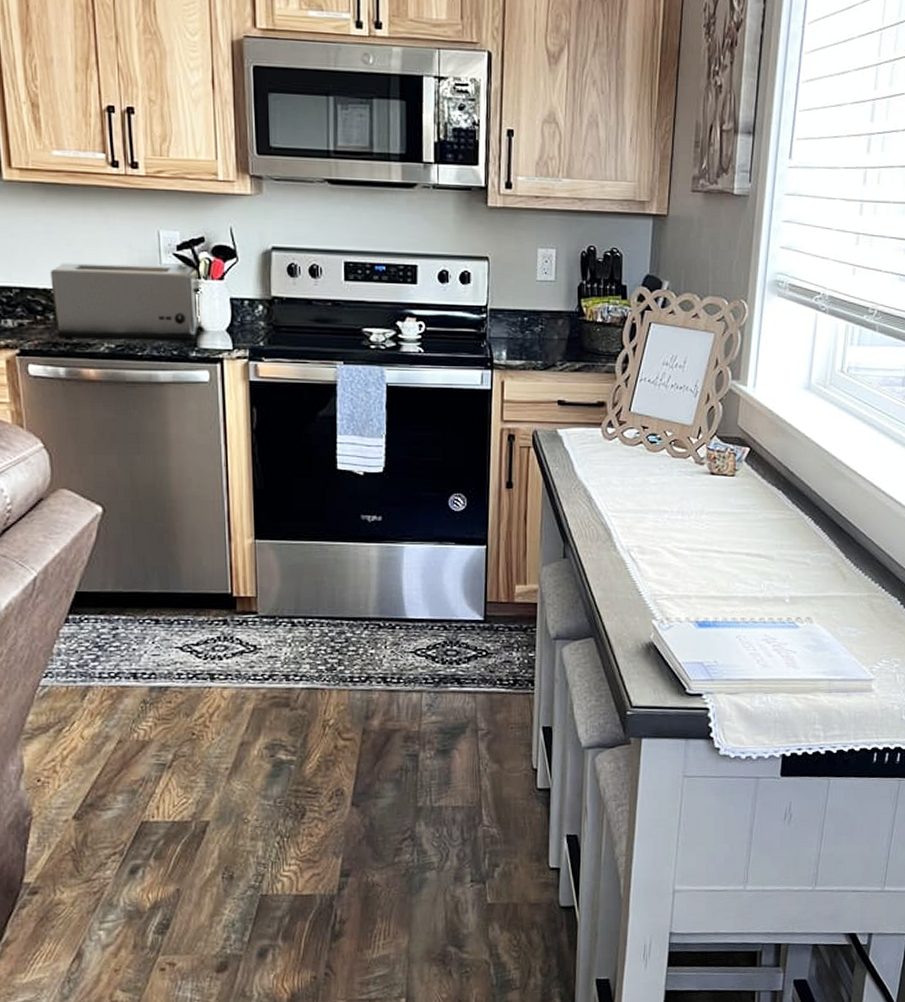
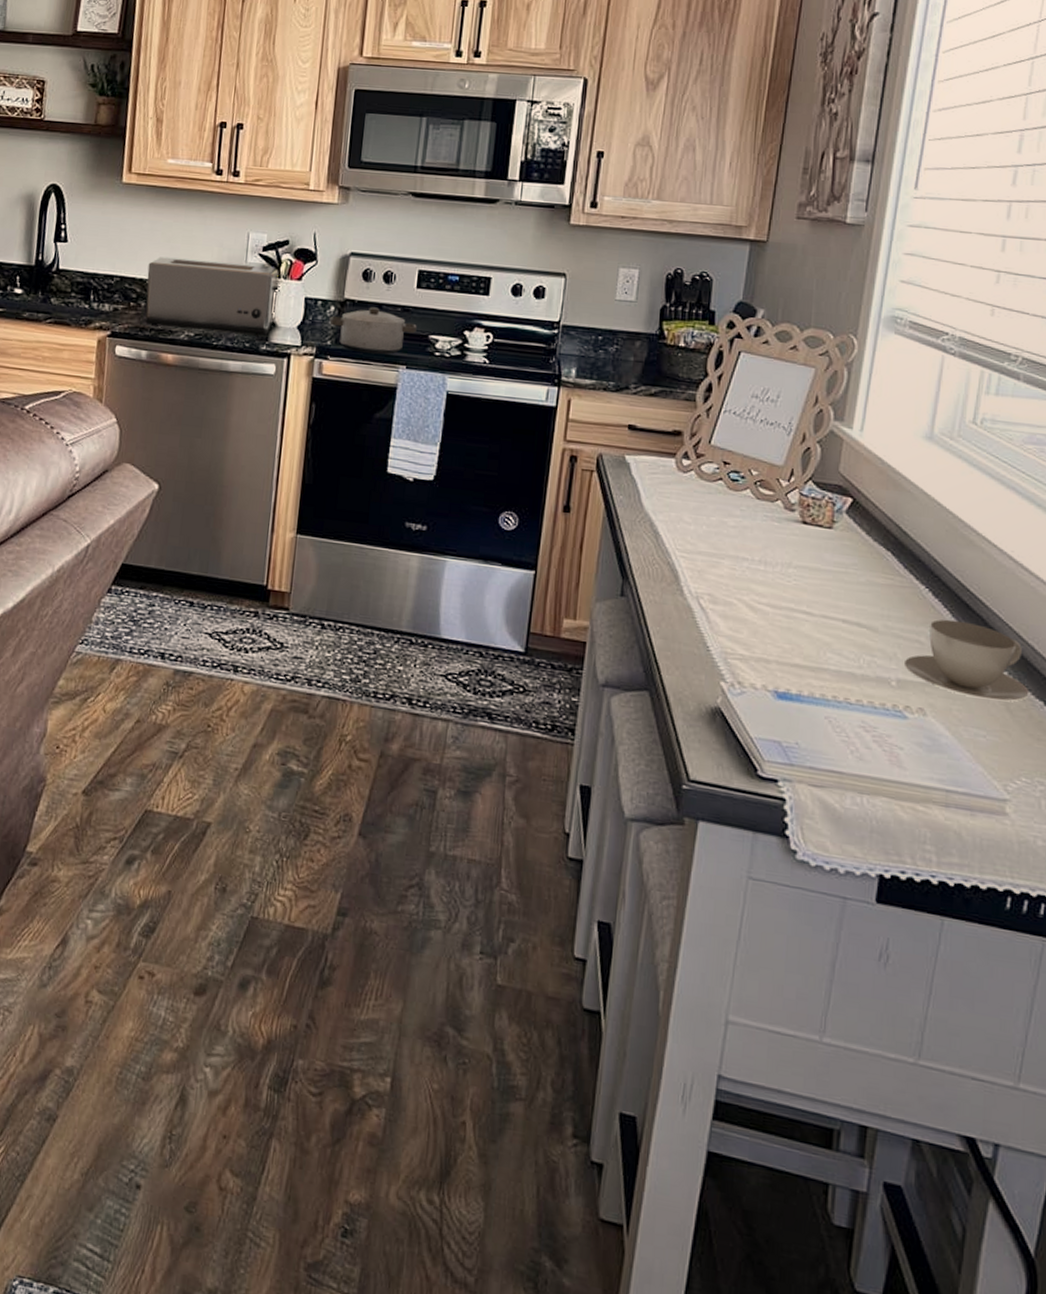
cooking pot: none [259,303,349,352] -> present [329,307,417,355]
teacup: none [795,541,887,603] -> present [905,619,1029,701]

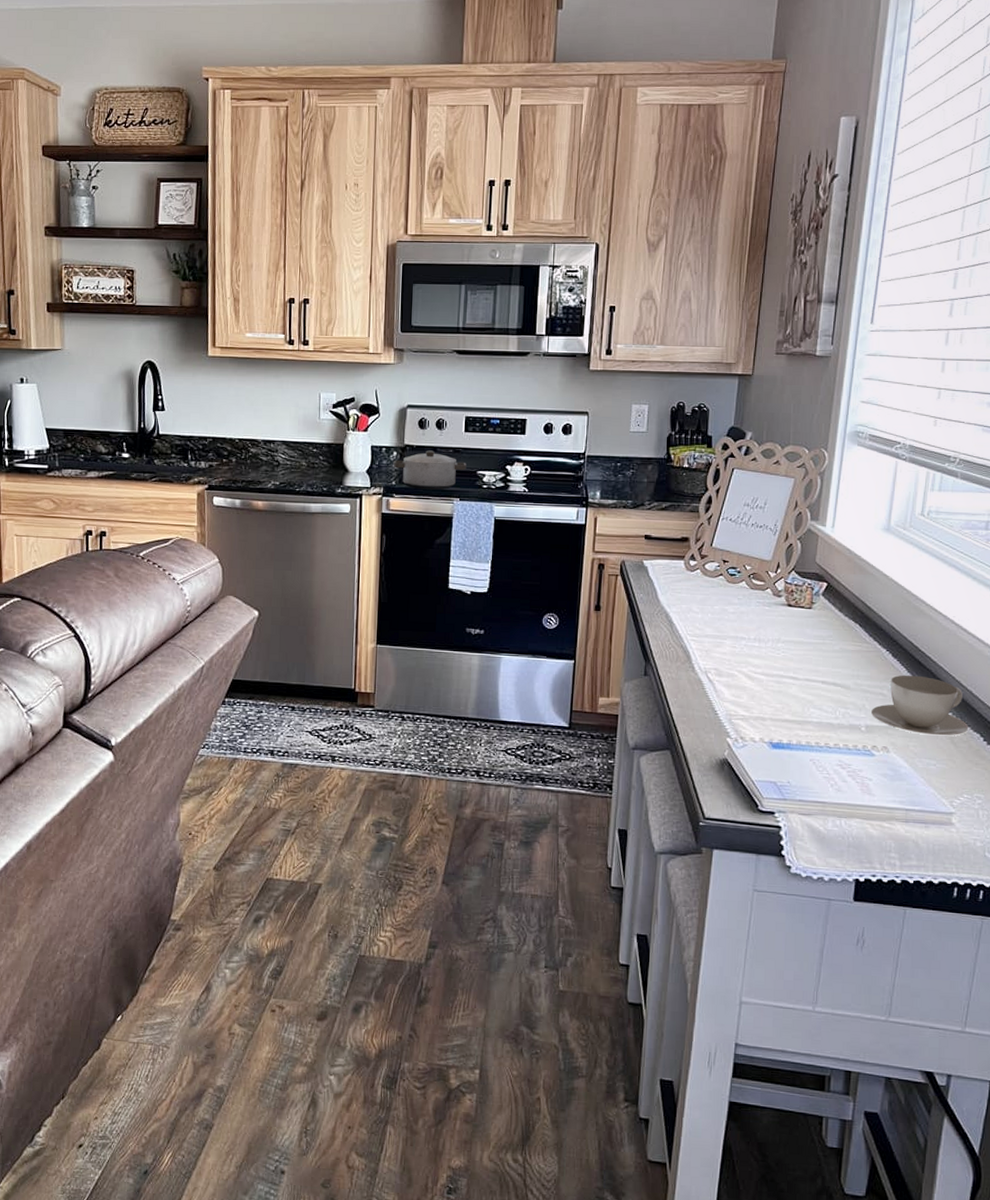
toaster: present [145,257,280,335] -> none [235,418,350,480]

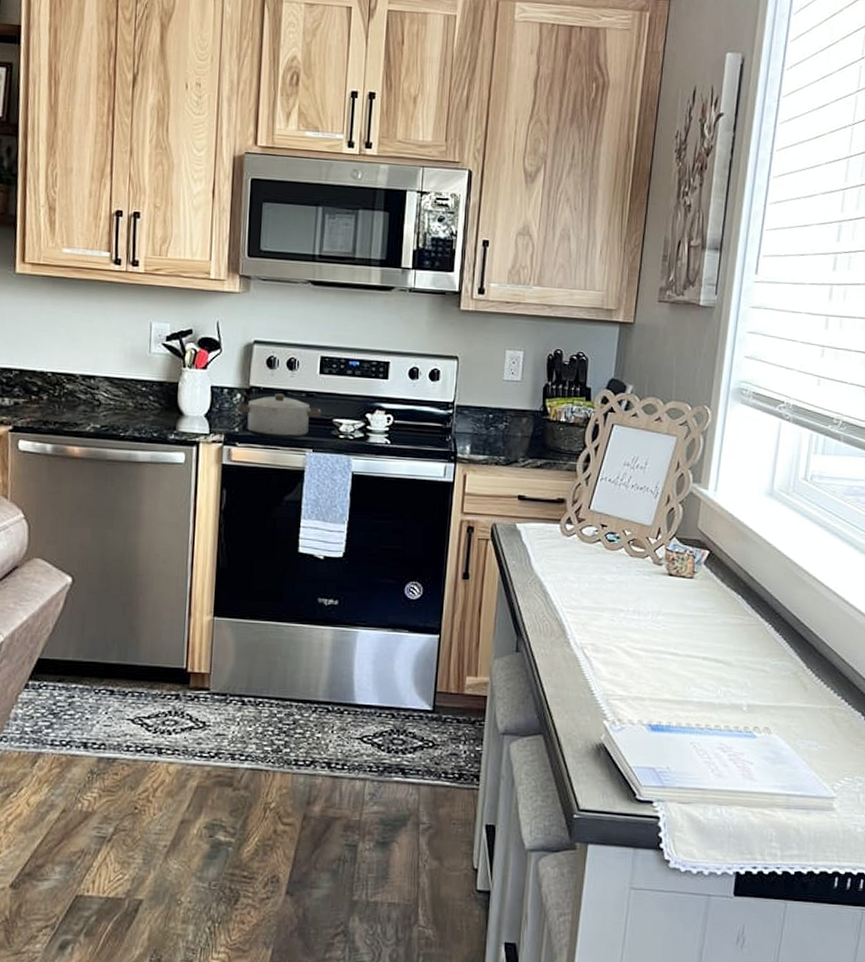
teacup: present [872,675,969,736] -> none [753,650,850,715]

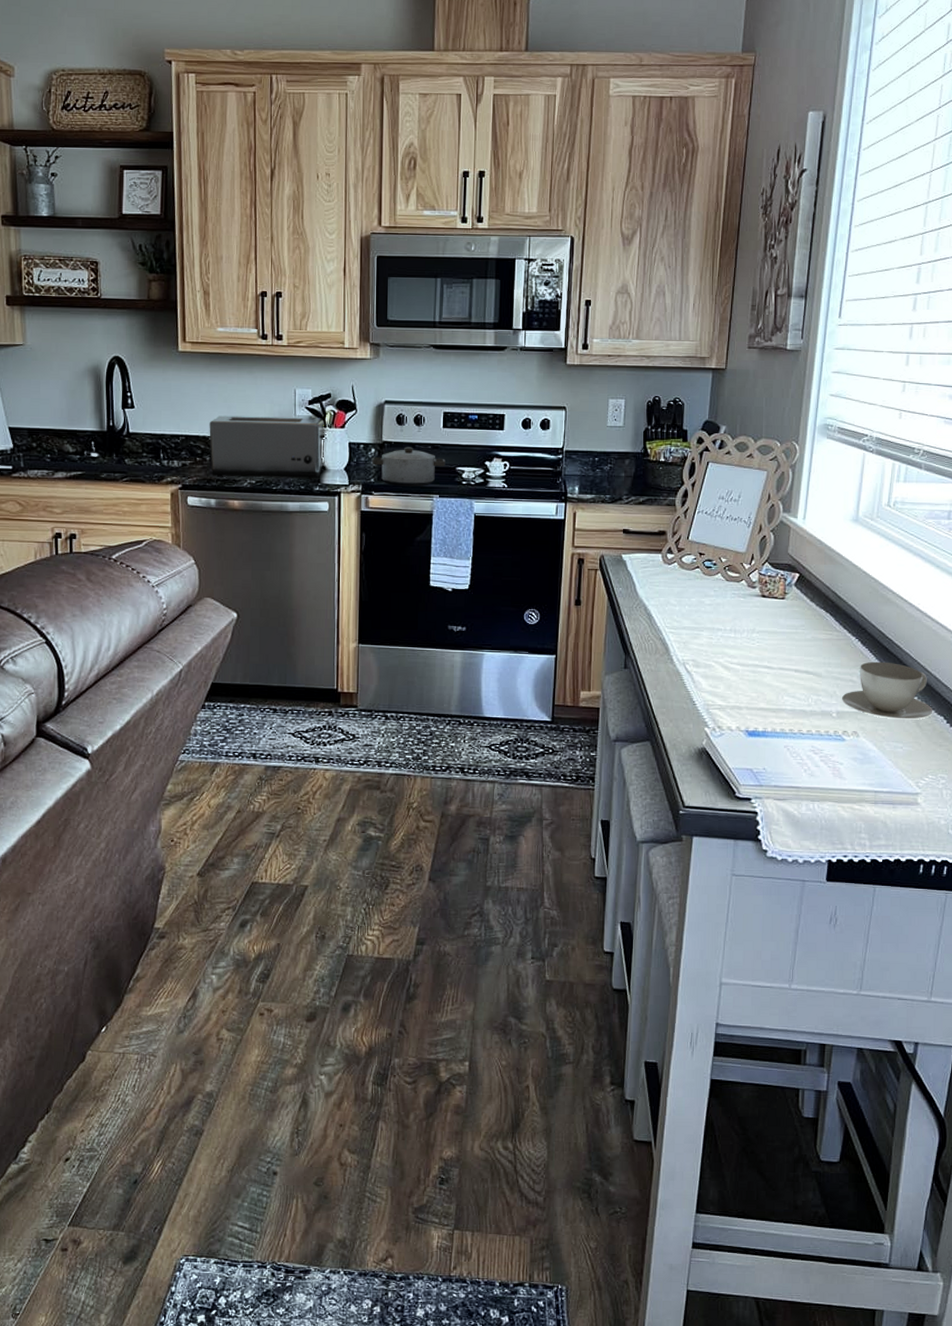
toaster: none [47,348,186,425] -> present [209,415,327,478]
teacup: none [753,650,850,715] -> present [842,661,933,720]

